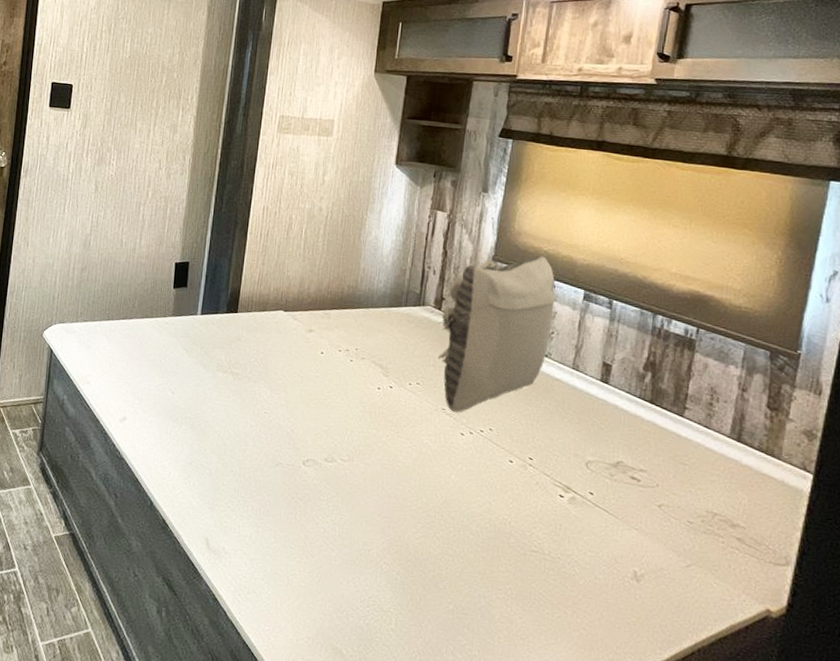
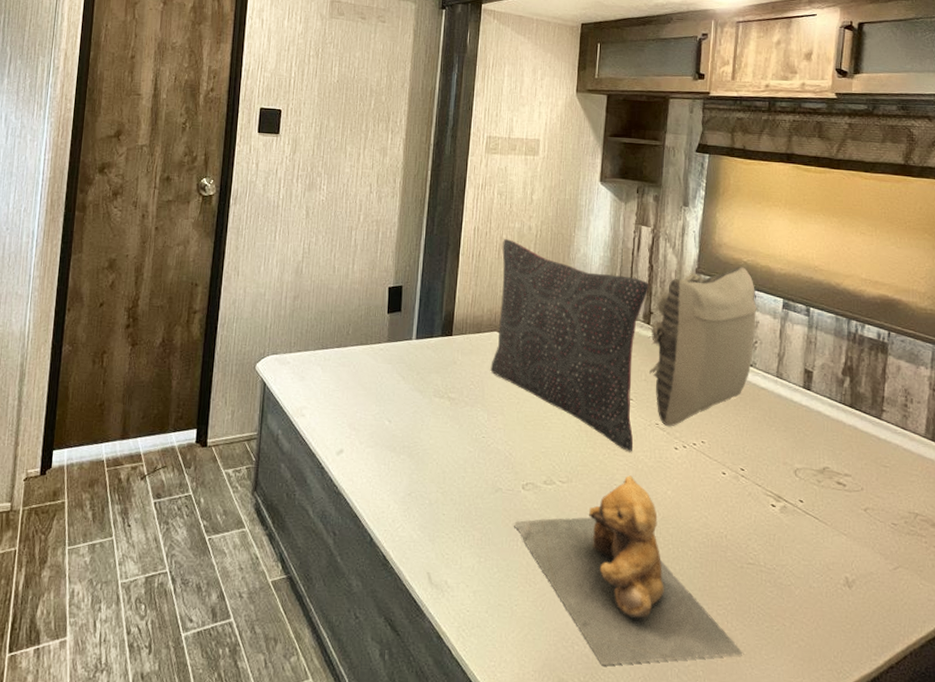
pillow: none [275,219,443,436] -> present [490,239,649,452]
teddy bear: none [293,458,521,639] -> present [514,475,743,666]

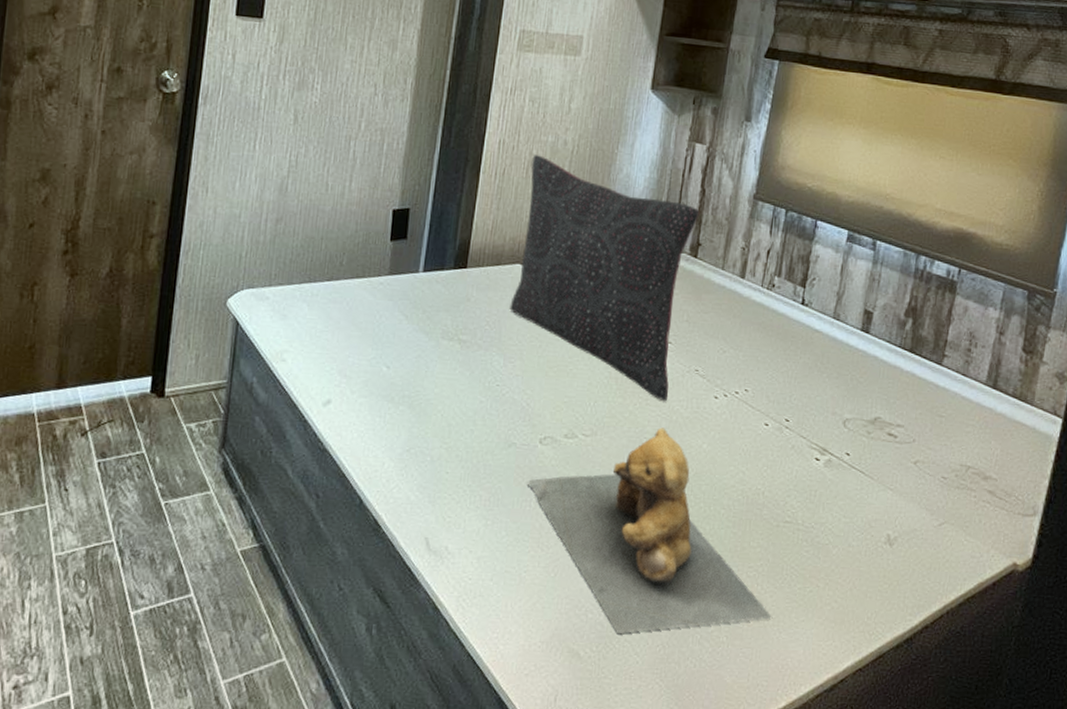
pillow: present [647,267,757,426] -> none [692,193,819,373]

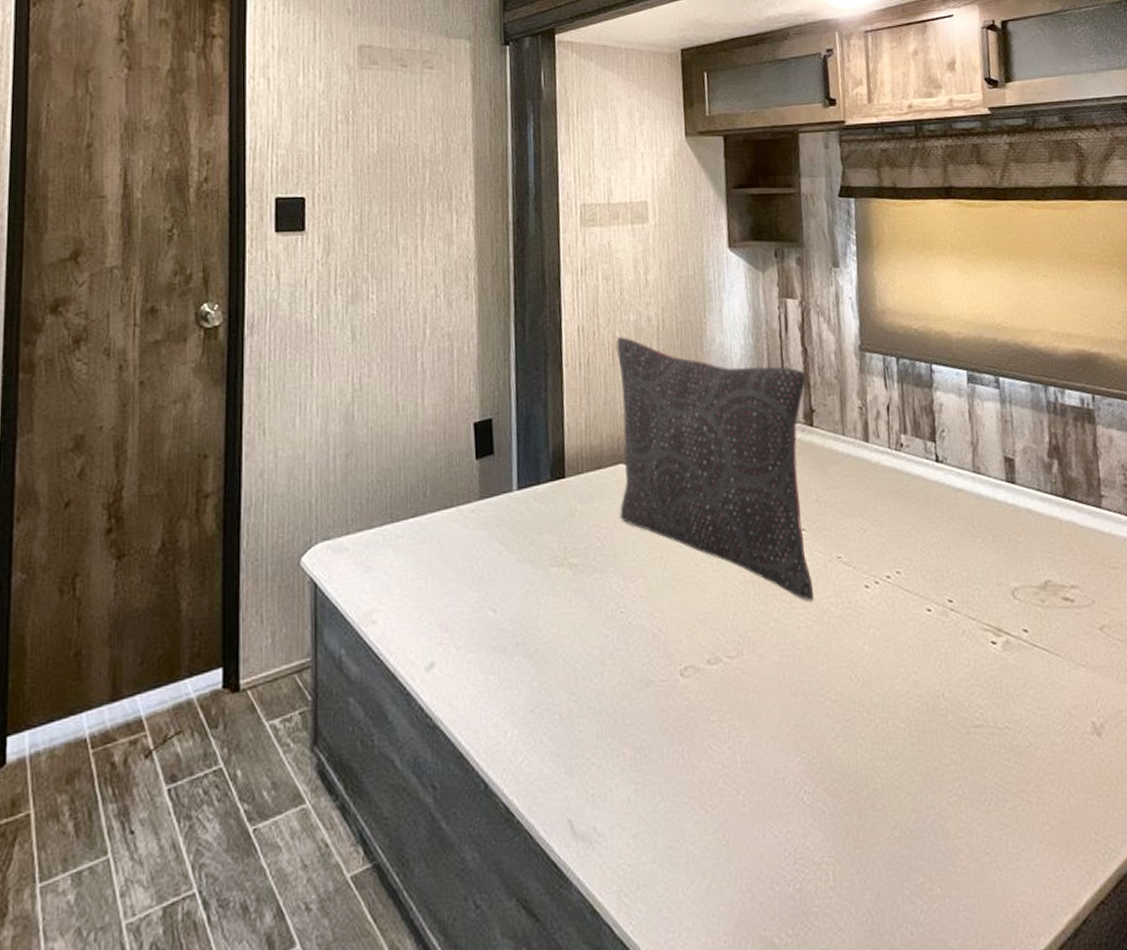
teddy bear: present [528,427,772,635] -> none [676,633,987,908]

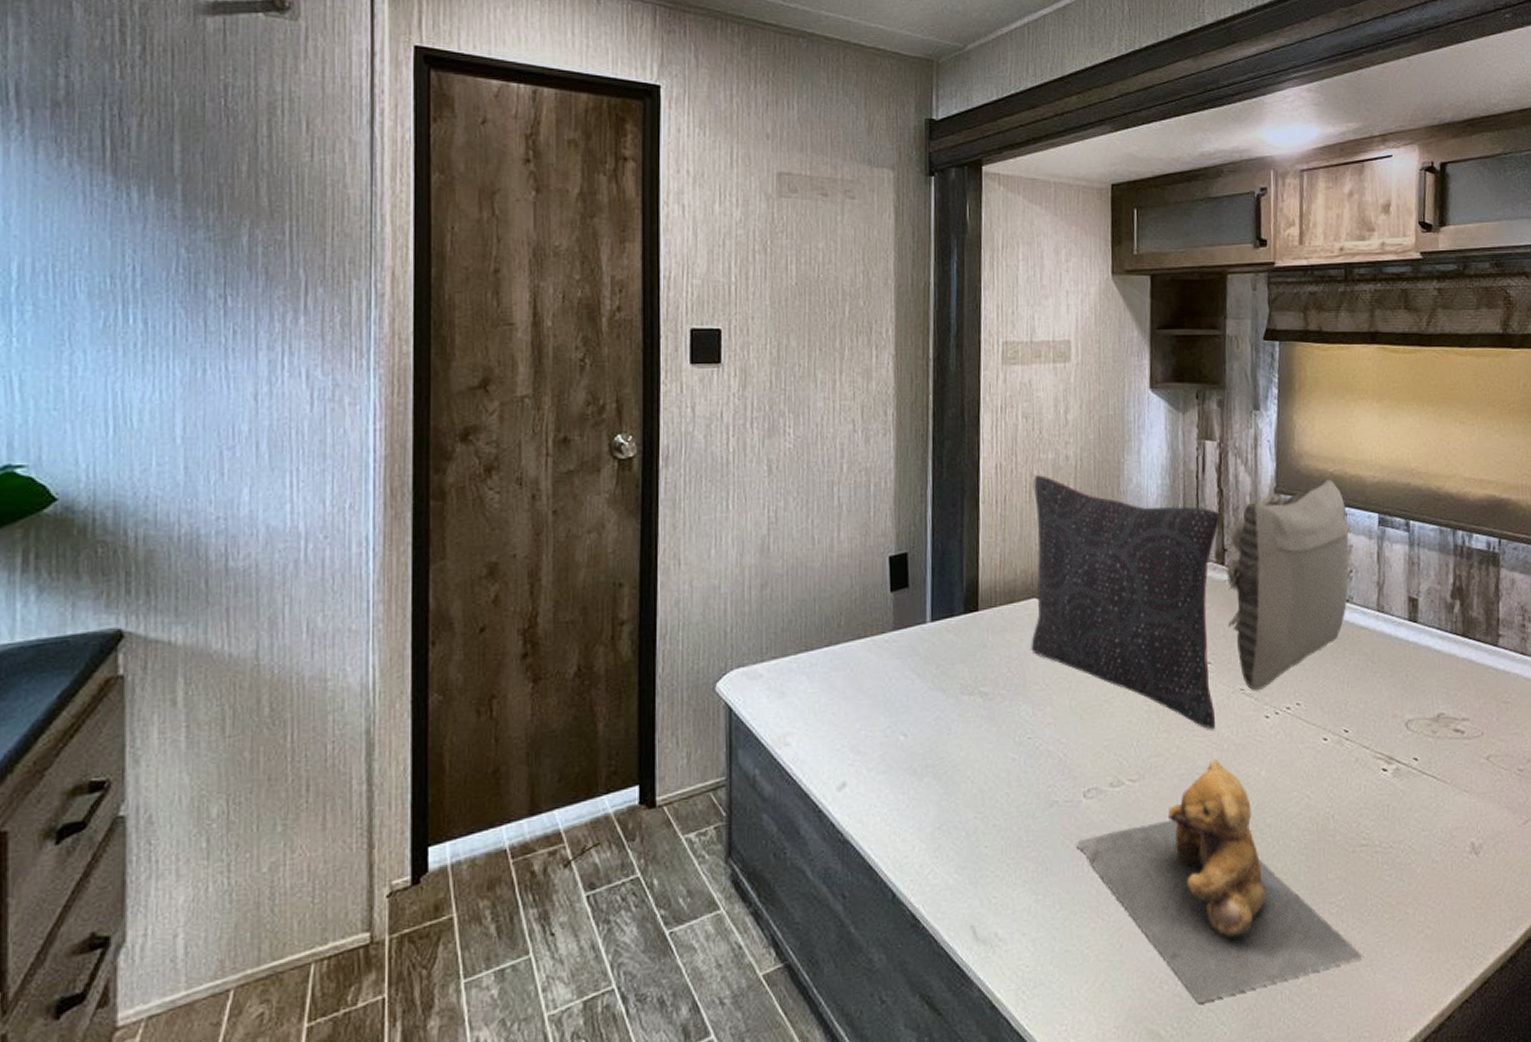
teddy bear: none [676,633,987,908] -> present [1077,759,1363,1004]
pillow: none [811,336,942,558] -> present [1222,479,1350,690]

